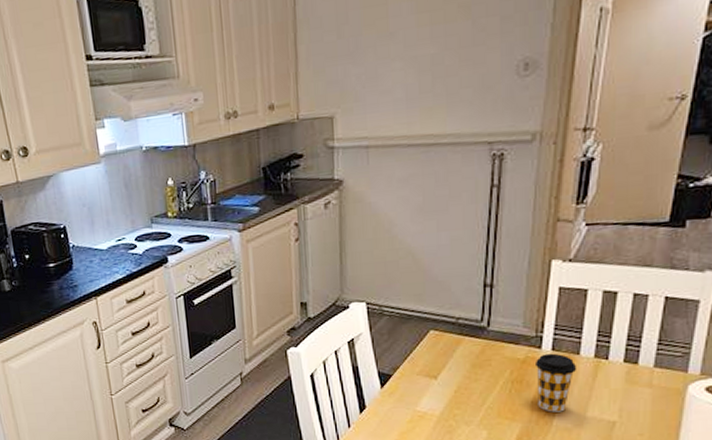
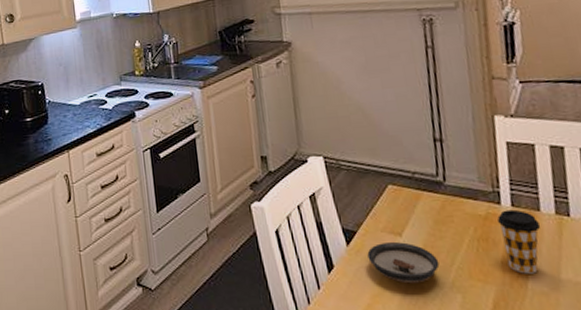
saucer: none [400,384,470,422] -> present [367,241,440,284]

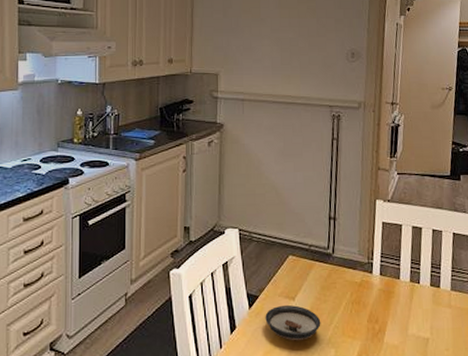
coffee cup: present [497,209,541,274] -> none [369,277,399,331]

